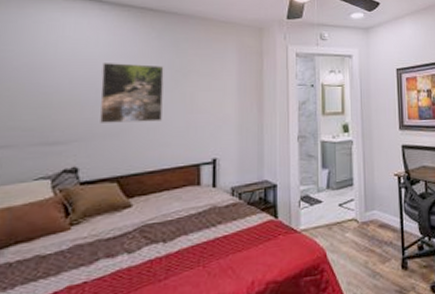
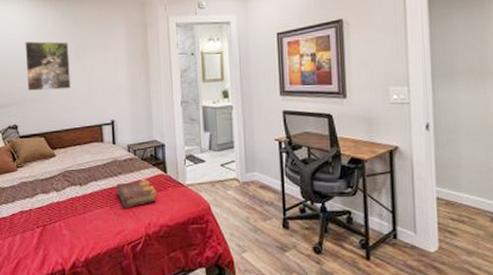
book: none [213,226,265,267] -> present [116,178,158,209]

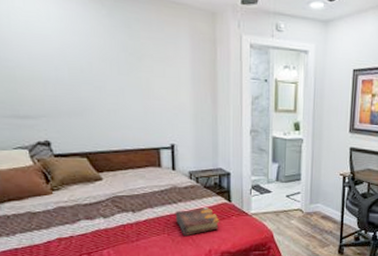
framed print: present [25,41,70,91] -> none [57,40,121,104]

